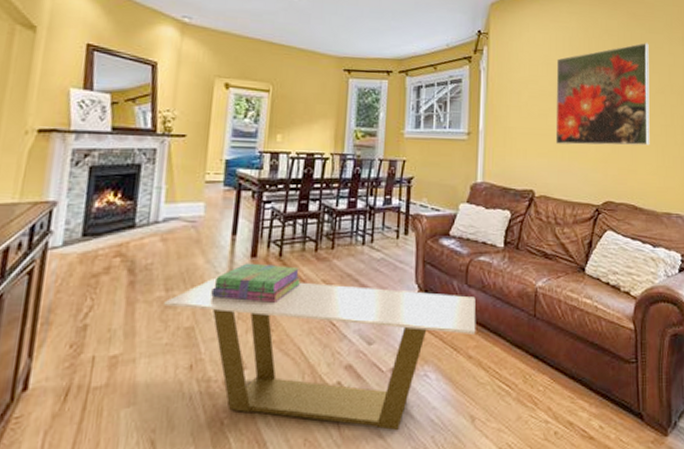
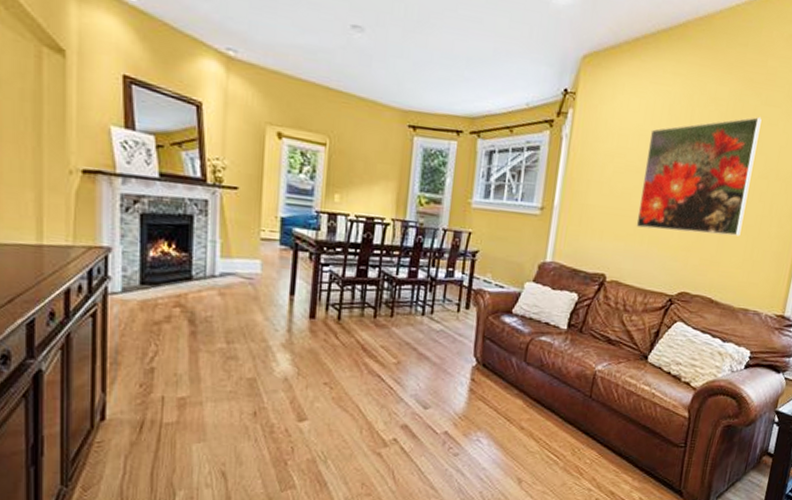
coffee table: present [164,277,476,431] -> none [226,334,533,485]
stack of books: present [211,263,302,303] -> none [271,323,360,363]

